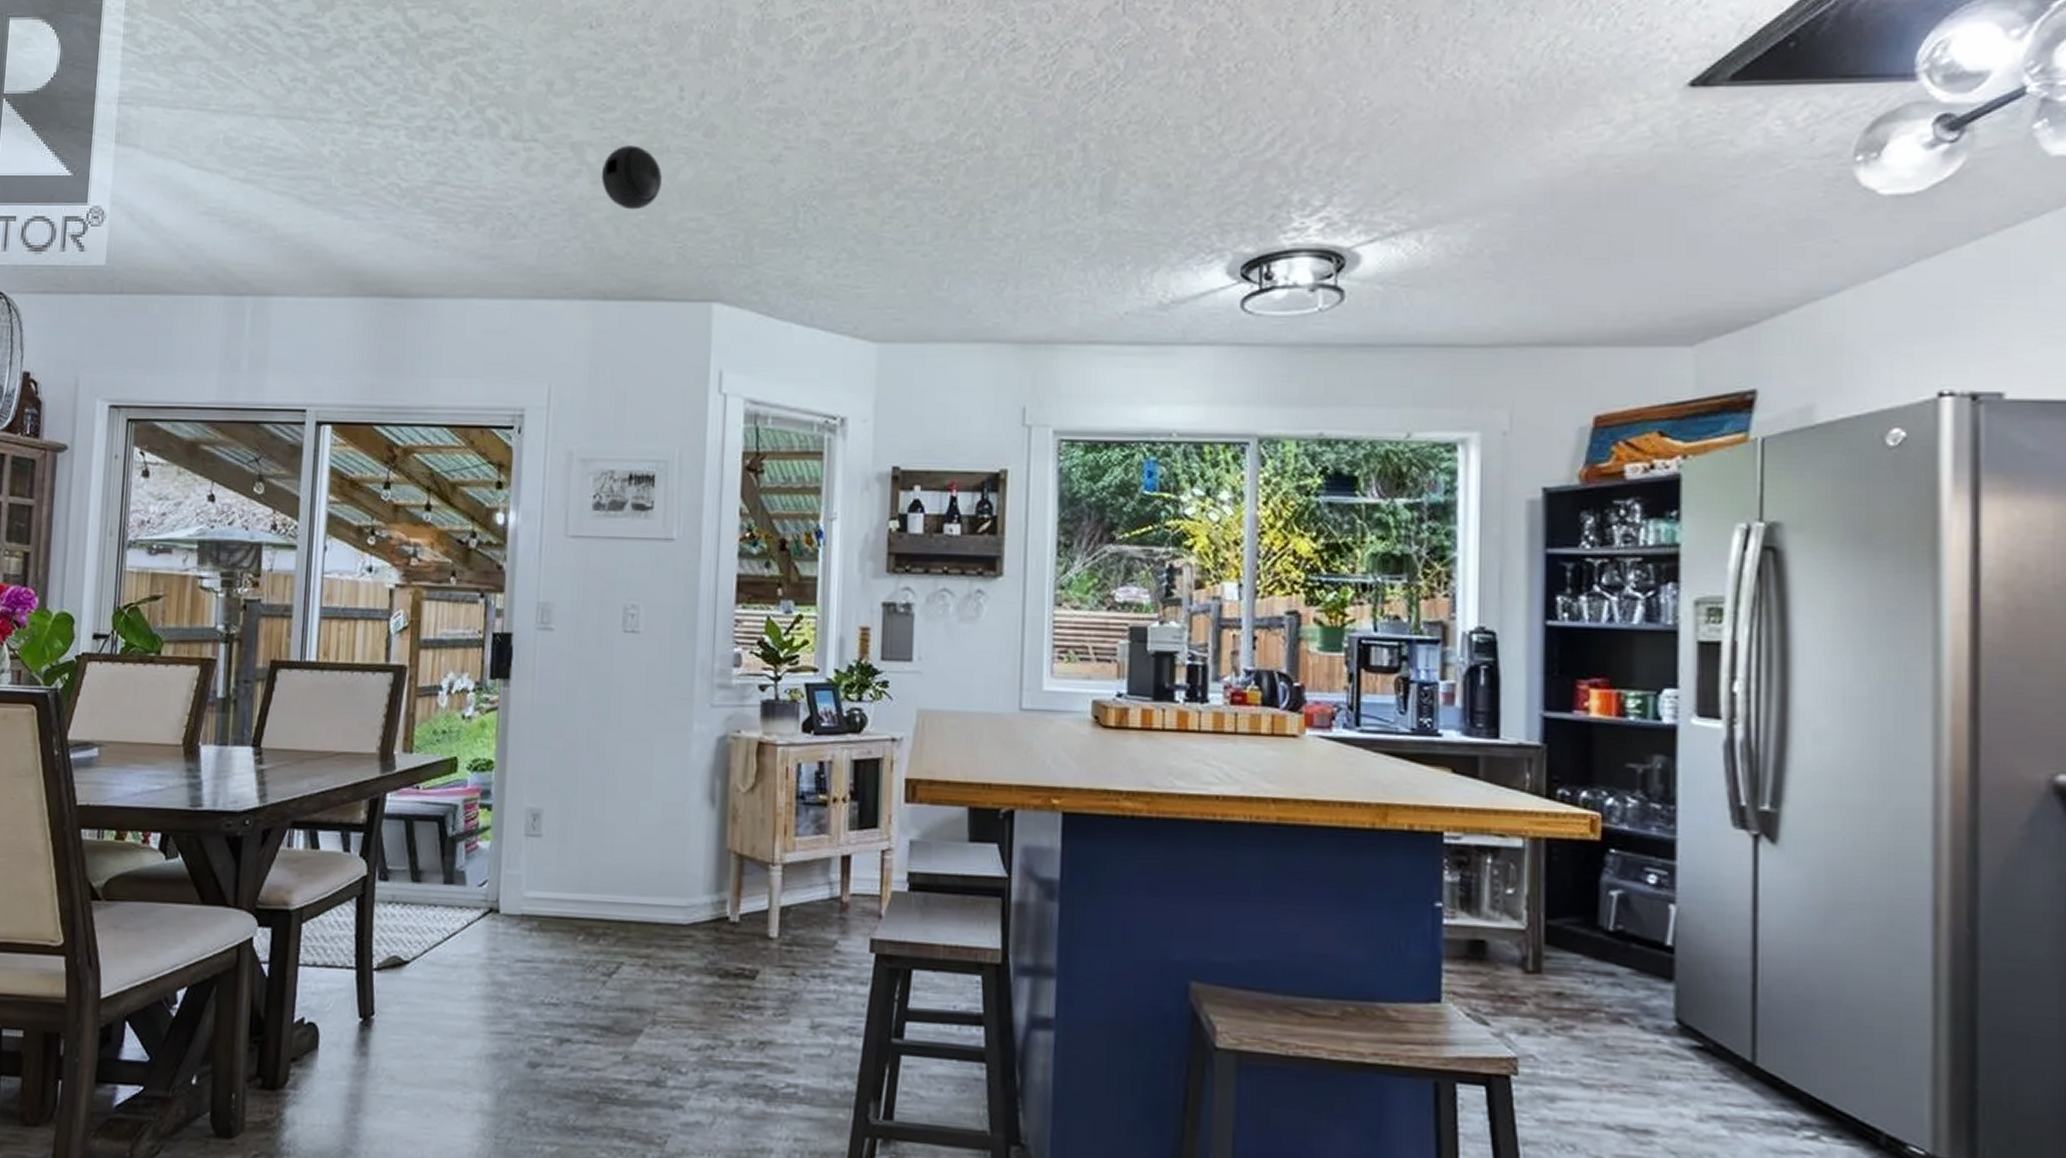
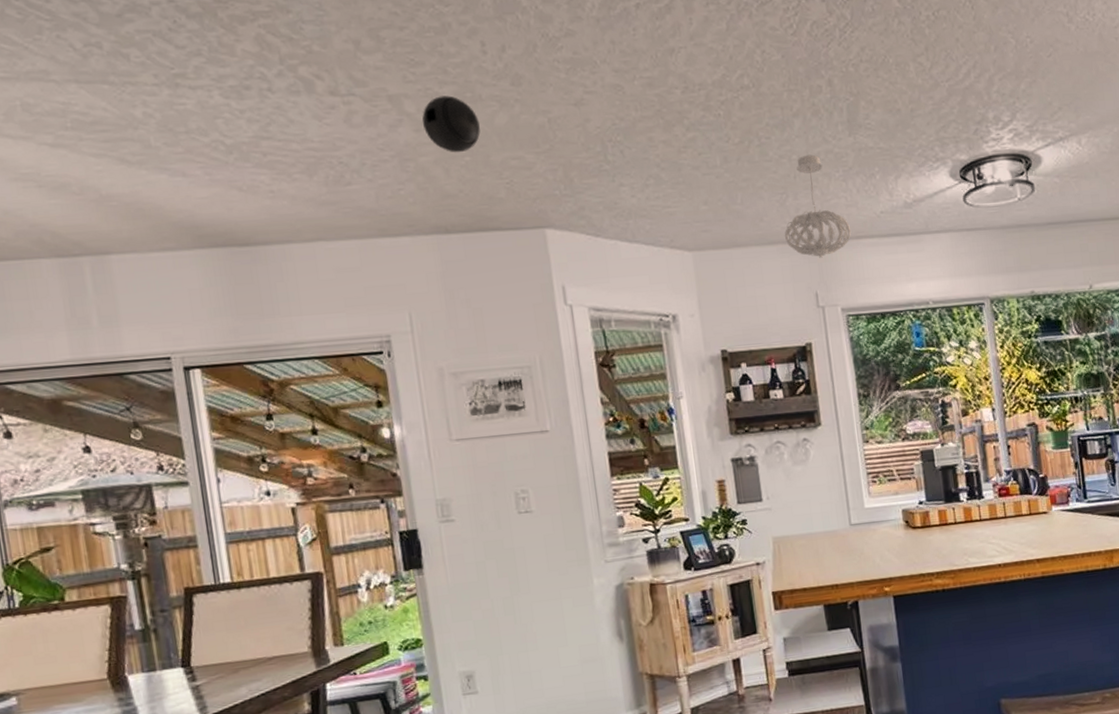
pendant light: none [994,235,1082,365] -> present [784,154,851,258]

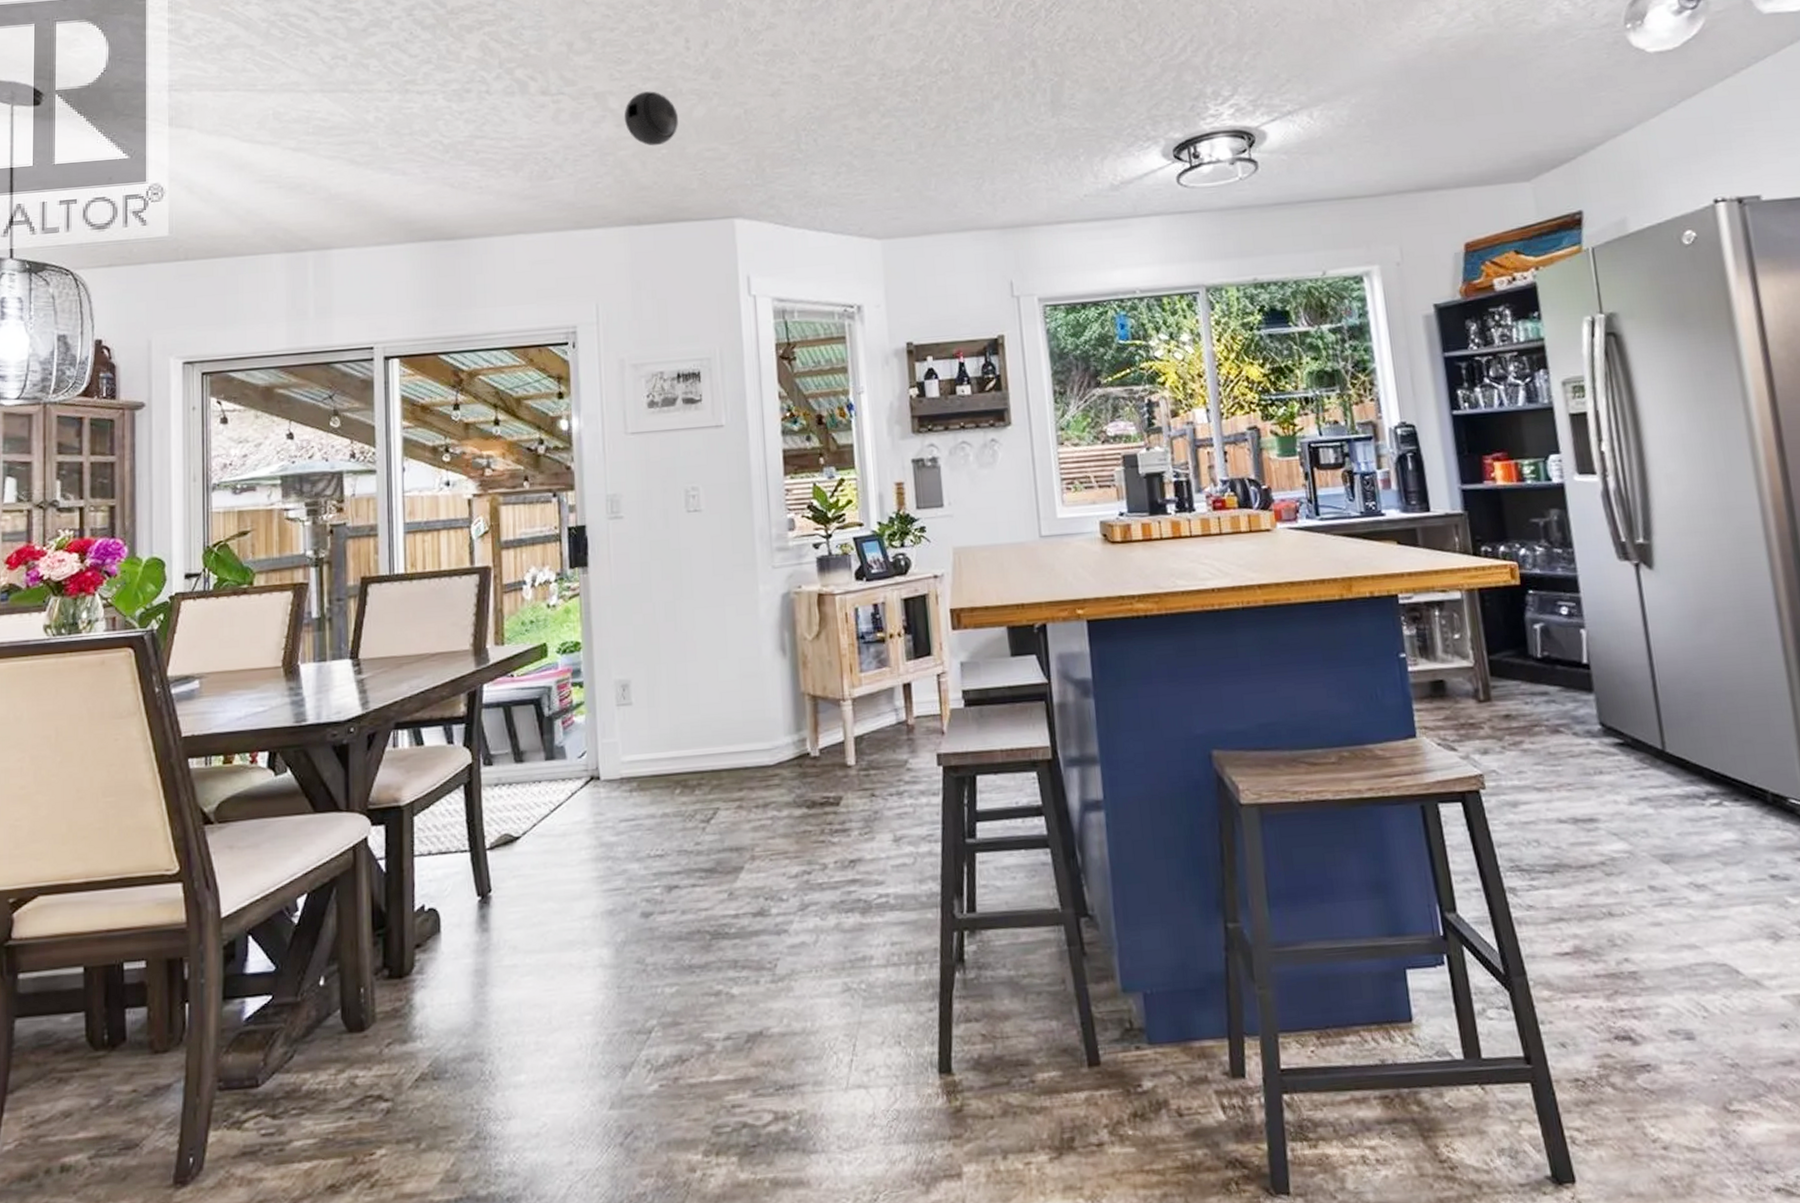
pendant light: present [784,154,851,258] -> none [979,137,1052,245]

